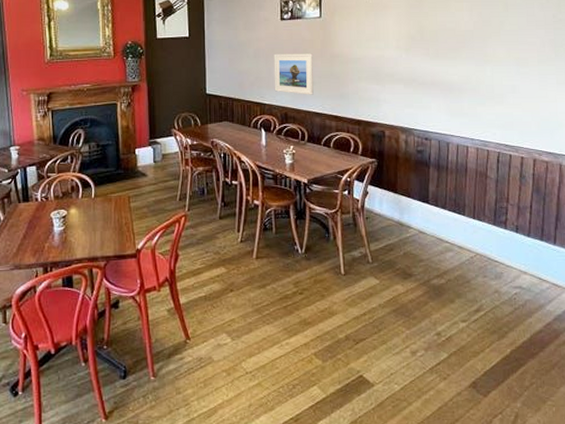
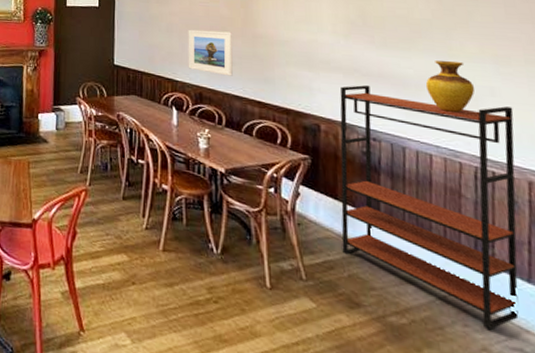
bookshelf: none [399,93,527,277] -> present [340,85,519,331]
vase: none [466,66,502,109] -> present [425,61,475,113]

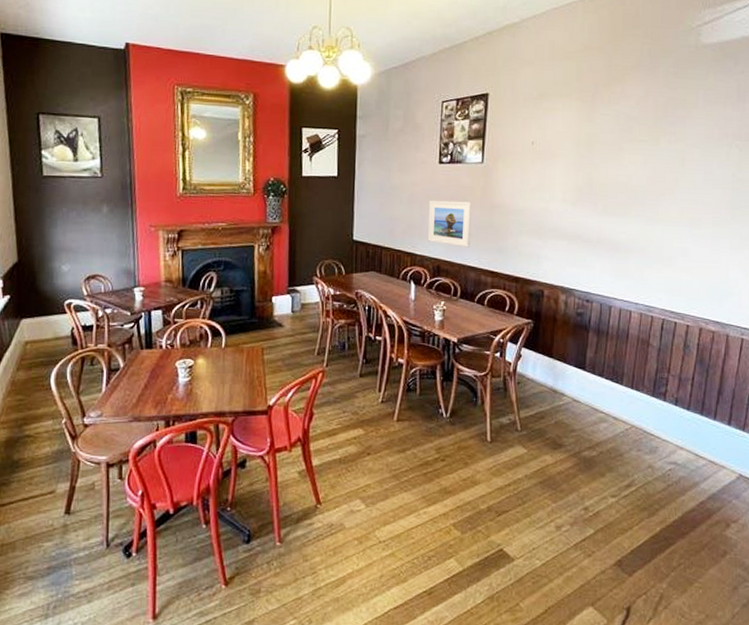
bookshelf: present [340,85,519,331] -> none [552,251,698,452]
vase: present [425,61,475,113] -> none [634,225,672,272]

